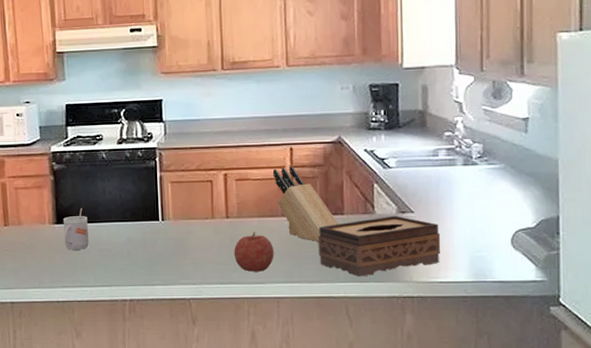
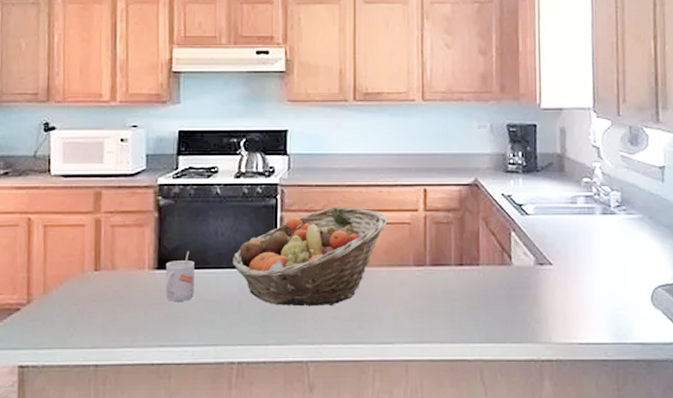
fruit basket: none [120,166,257,253] -> present [233,207,388,307]
fruit: present [234,231,274,272] -> none [359,283,404,330]
knife block: present [272,166,339,242] -> none [404,209,474,296]
tissue box: present [318,215,441,277] -> none [452,267,580,337]

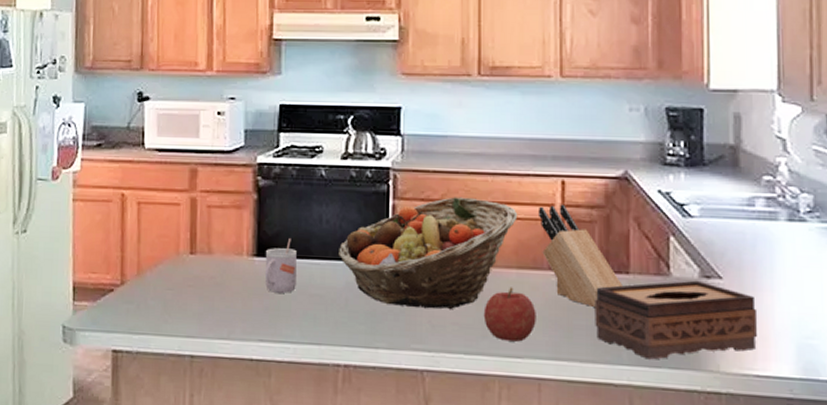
fruit: none [359,283,404,330] -> present [483,287,536,342]
knife block: none [404,209,474,296] -> present [538,204,623,308]
tissue box: none [452,267,580,337] -> present [595,280,758,360]

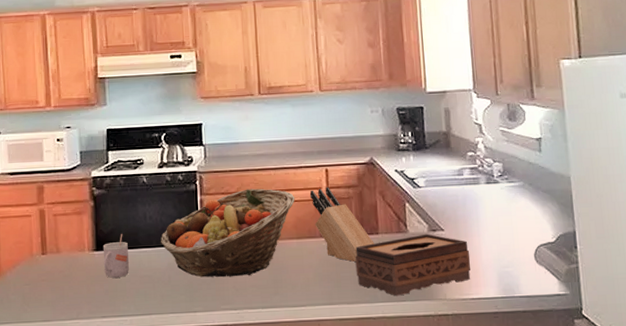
fruit: present [483,287,536,342] -> none [274,253,314,295]

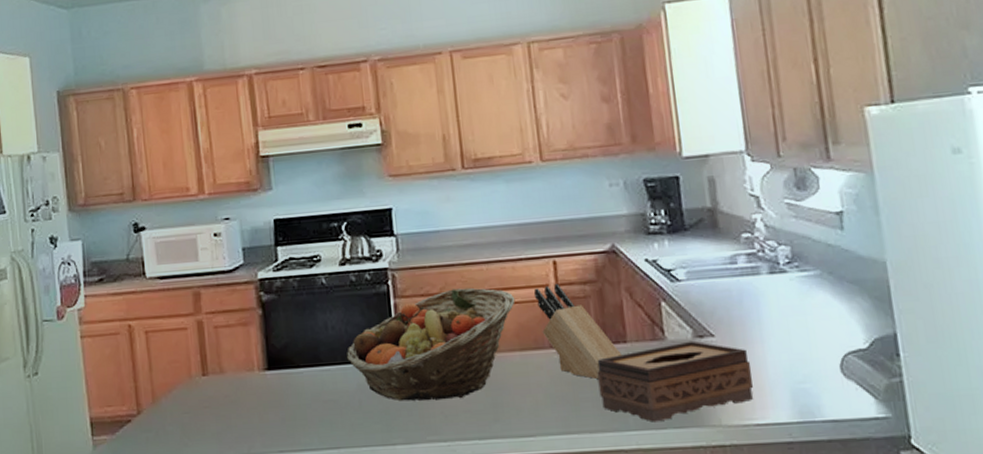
mug: present [102,234,129,278] -> none [275,349,310,403]

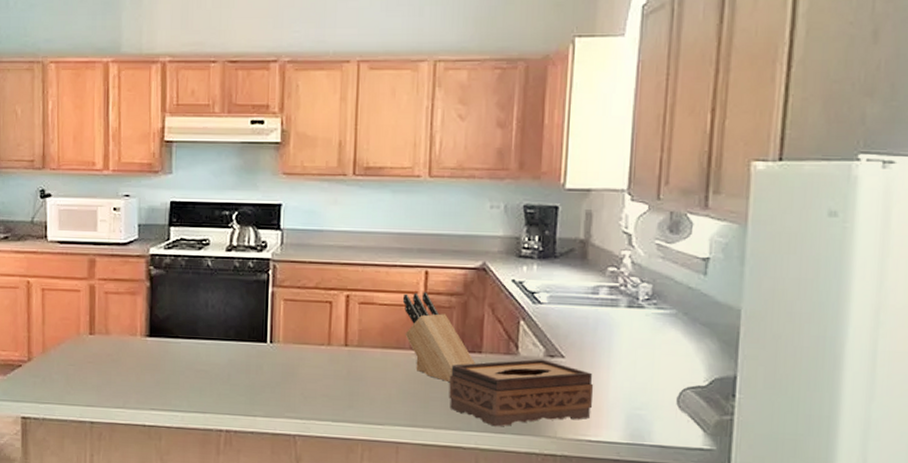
fruit basket: present [347,287,515,402] -> none [222,285,385,383]

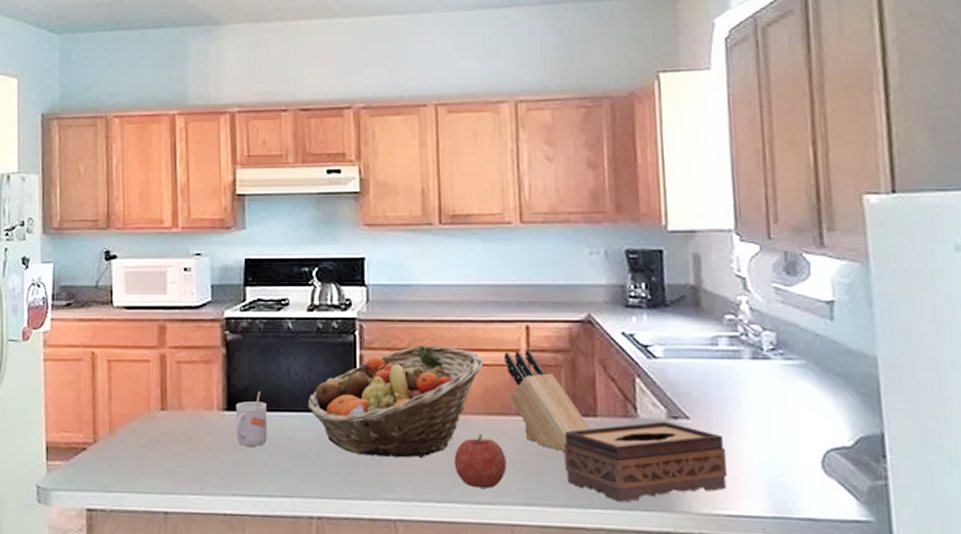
mug: none [156,321,185,369] -> present [235,392,267,447]
fruit basket: none [222,285,385,383] -> present [308,345,484,458]
fruit: none [350,364,397,411] -> present [454,433,507,488]

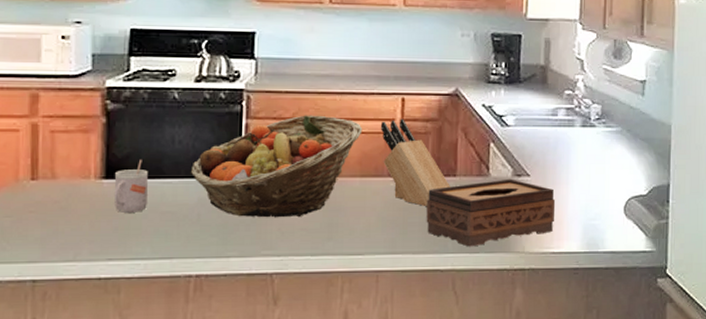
fruit: present [454,433,507,488] -> none [329,193,376,241]

